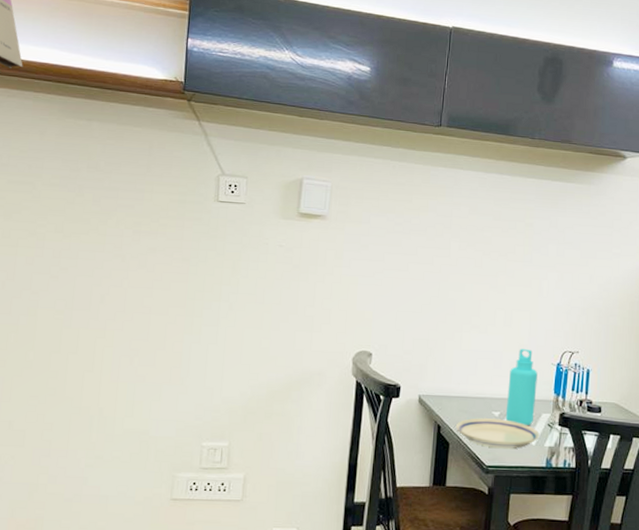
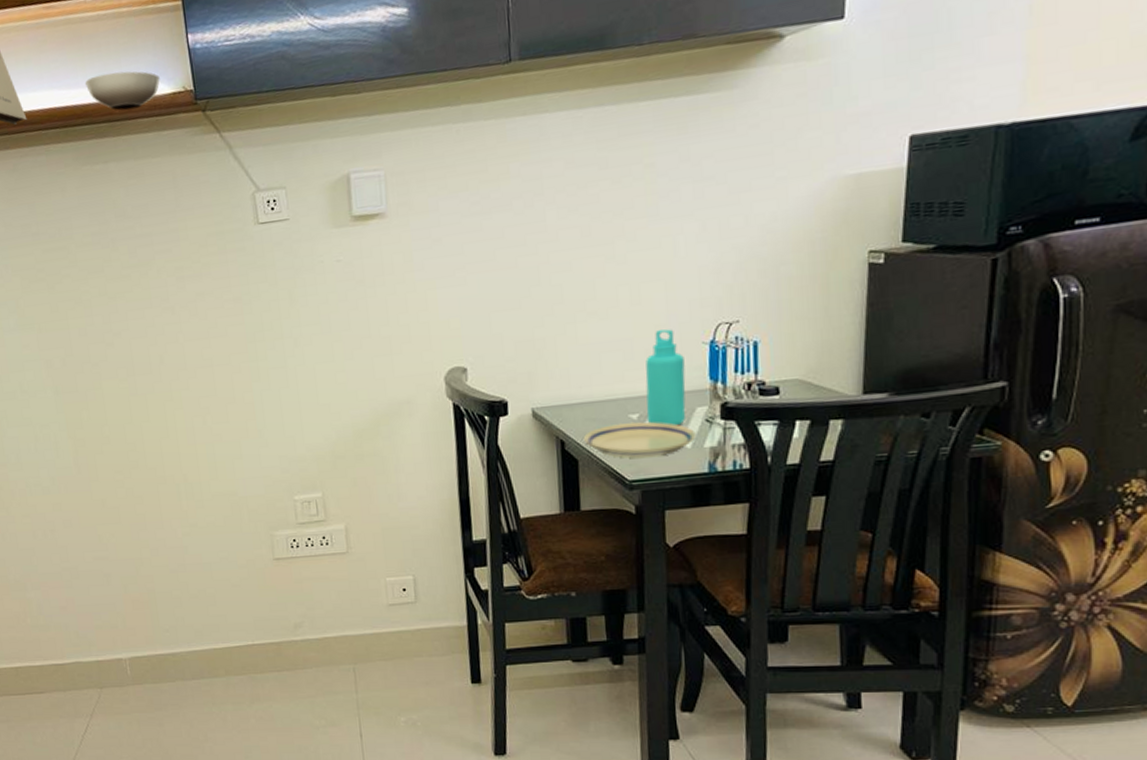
bowl: none [86,48,156,84] -> present [84,71,160,111]

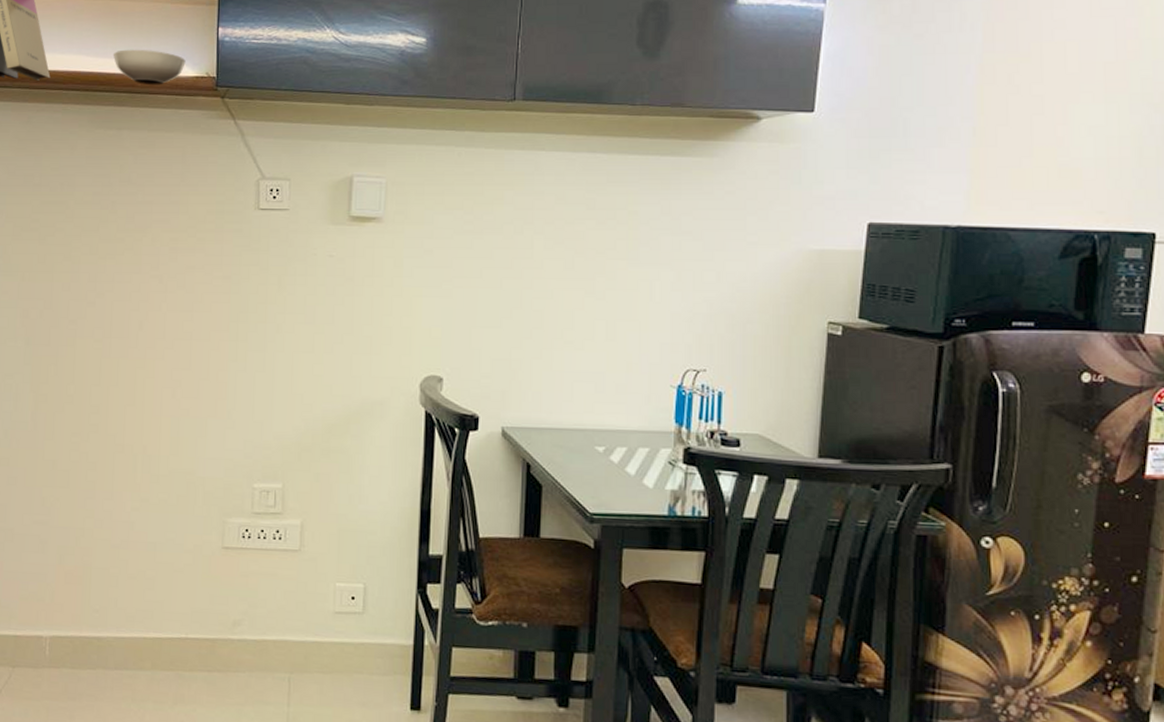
plate: present [583,421,696,458] -> none [549,454,658,492]
water bottle: present [645,329,686,426] -> none [612,368,652,464]

